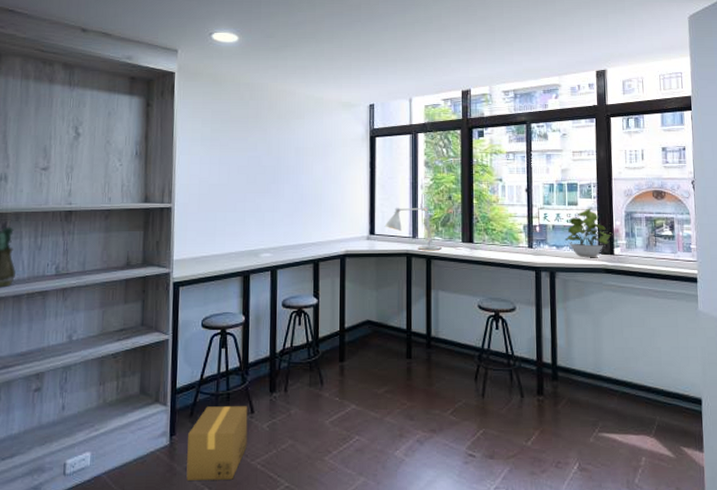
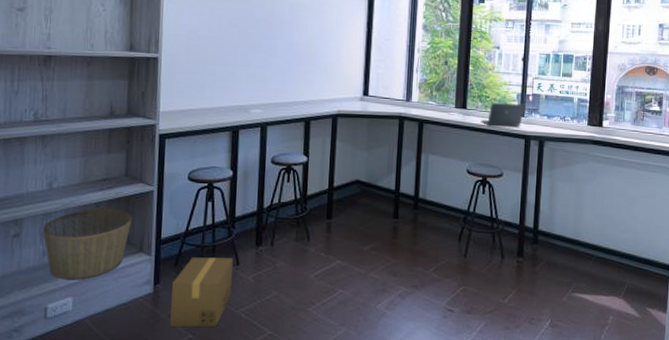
basket: none [63,359,149,434] -> present [43,209,133,280]
desk lamp: present [384,206,442,250] -> none [378,69,435,114]
laptop: none [488,235,532,258] -> present [480,102,525,127]
potted plant: present [564,208,613,258] -> none [556,80,603,129]

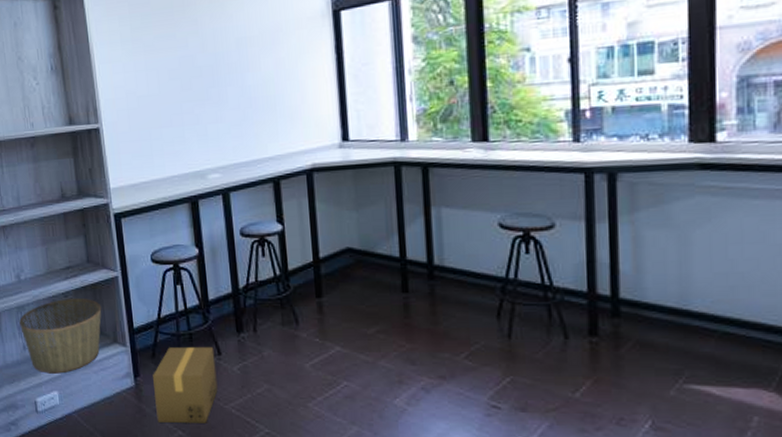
laptop: present [480,102,525,127] -> none [512,123,579,160]

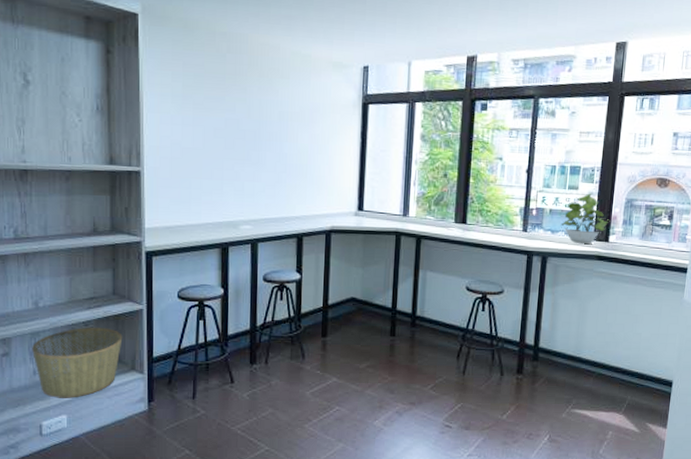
cardboard box: present [153,347,218,423] -> none [166,375,228,443]
potted plant: none [631,76,715,151] -> present [560,193,610,245]

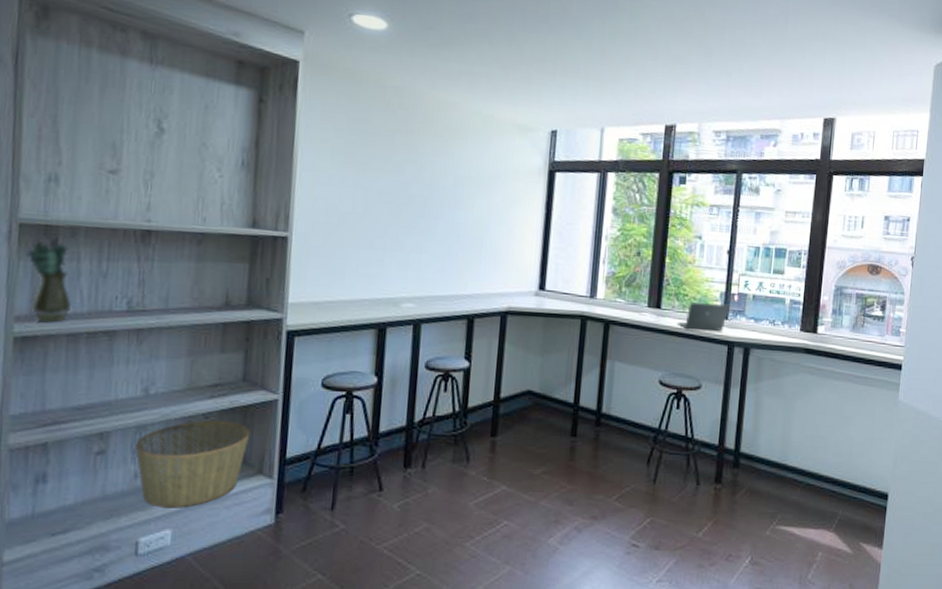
laptop: none [481,217,528,242] -> present [677,301,729,331]
potted plant: present [560,193,610,245] -> none [764,278,819,336]

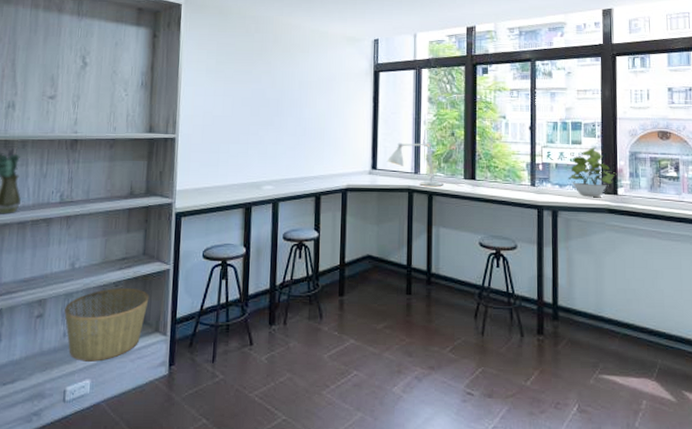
desk lamp: none [557,259,623,314] -> present [386,142,444,186]
laptop: present [677,301,729,331] -> none [490,172,535,196]
potted plant: none [764,278,819,336] -> present [567,147,617,198]

